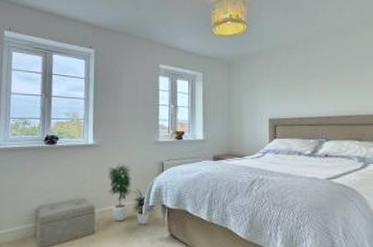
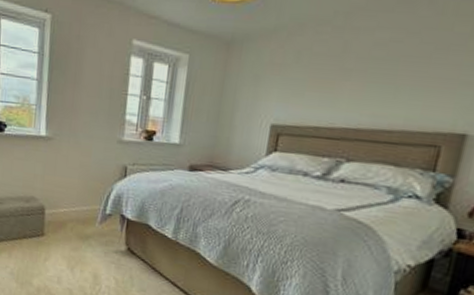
potted plant: present [108,163,155,225] -> none [61,162,112,234]

